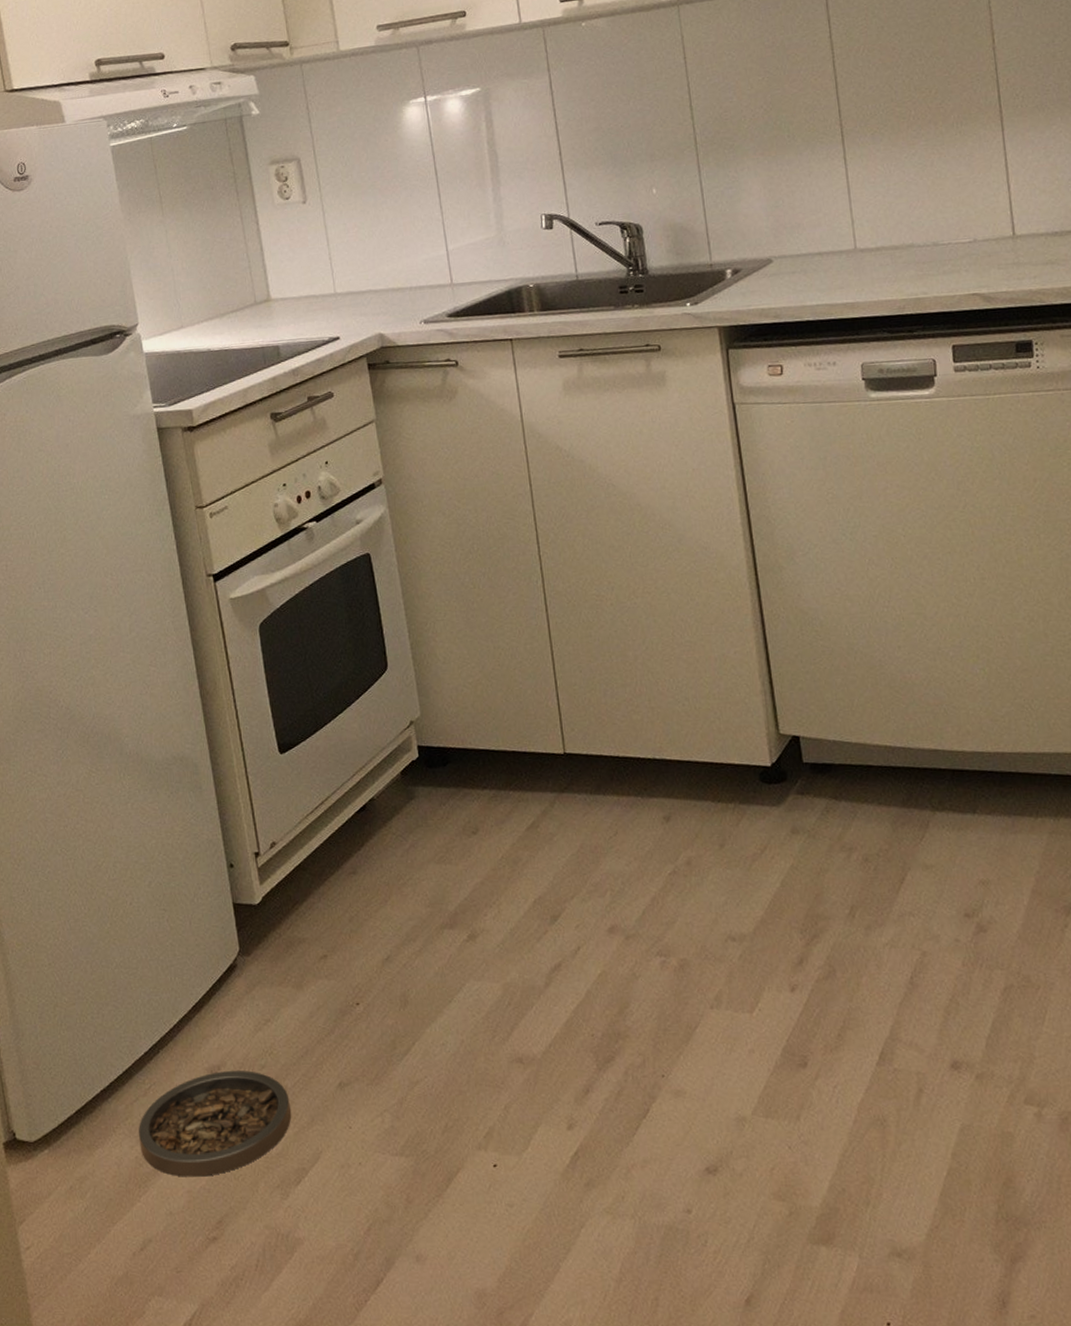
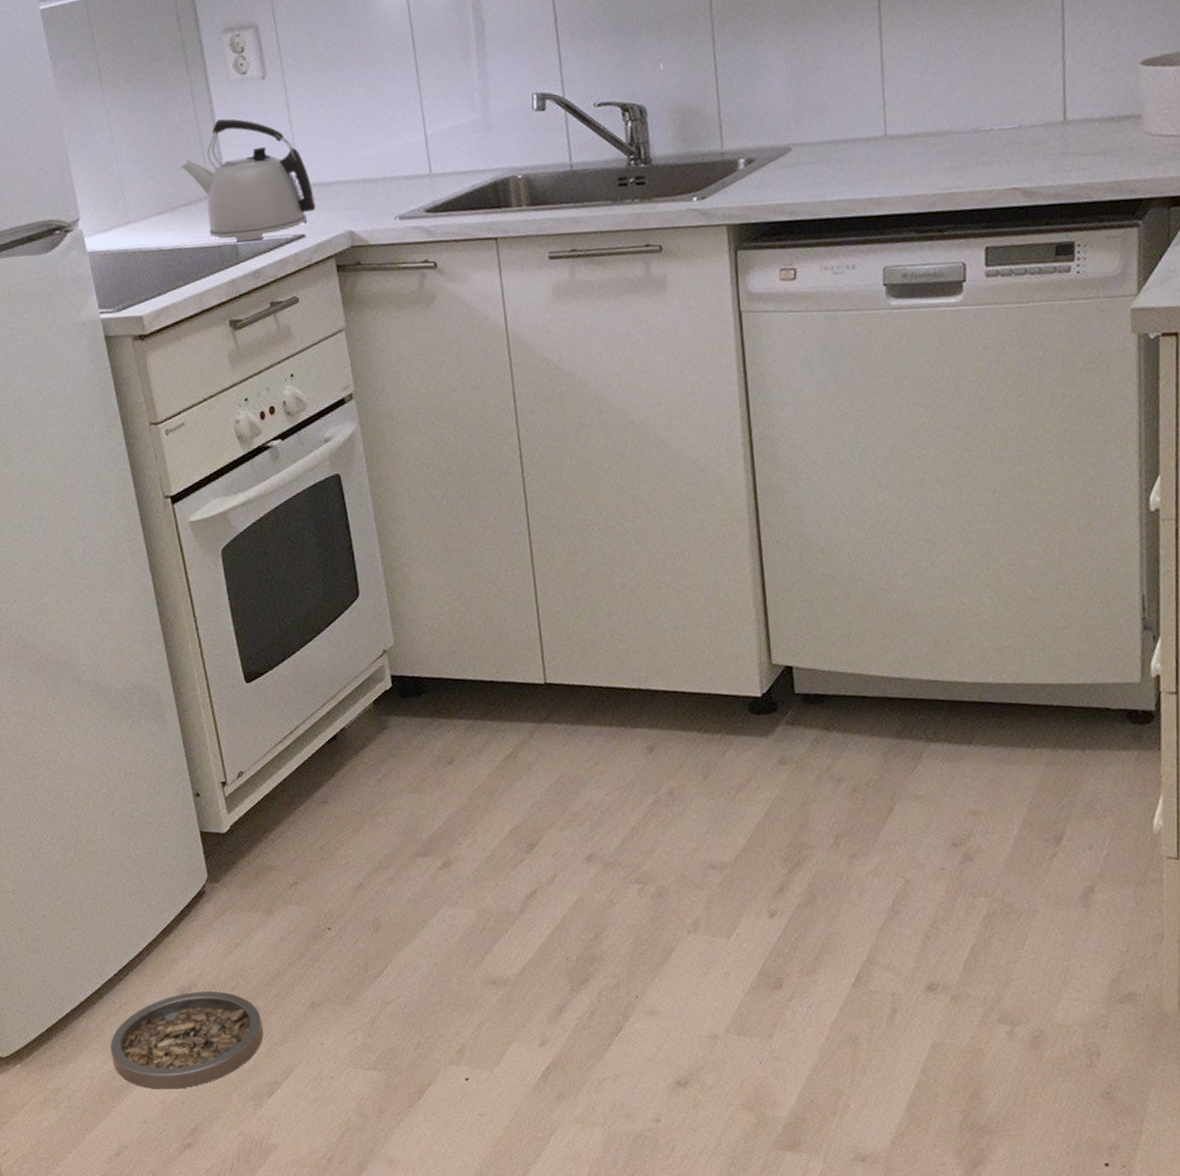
kettle: none [230,237,350,344] -> present [181,118,316,242]

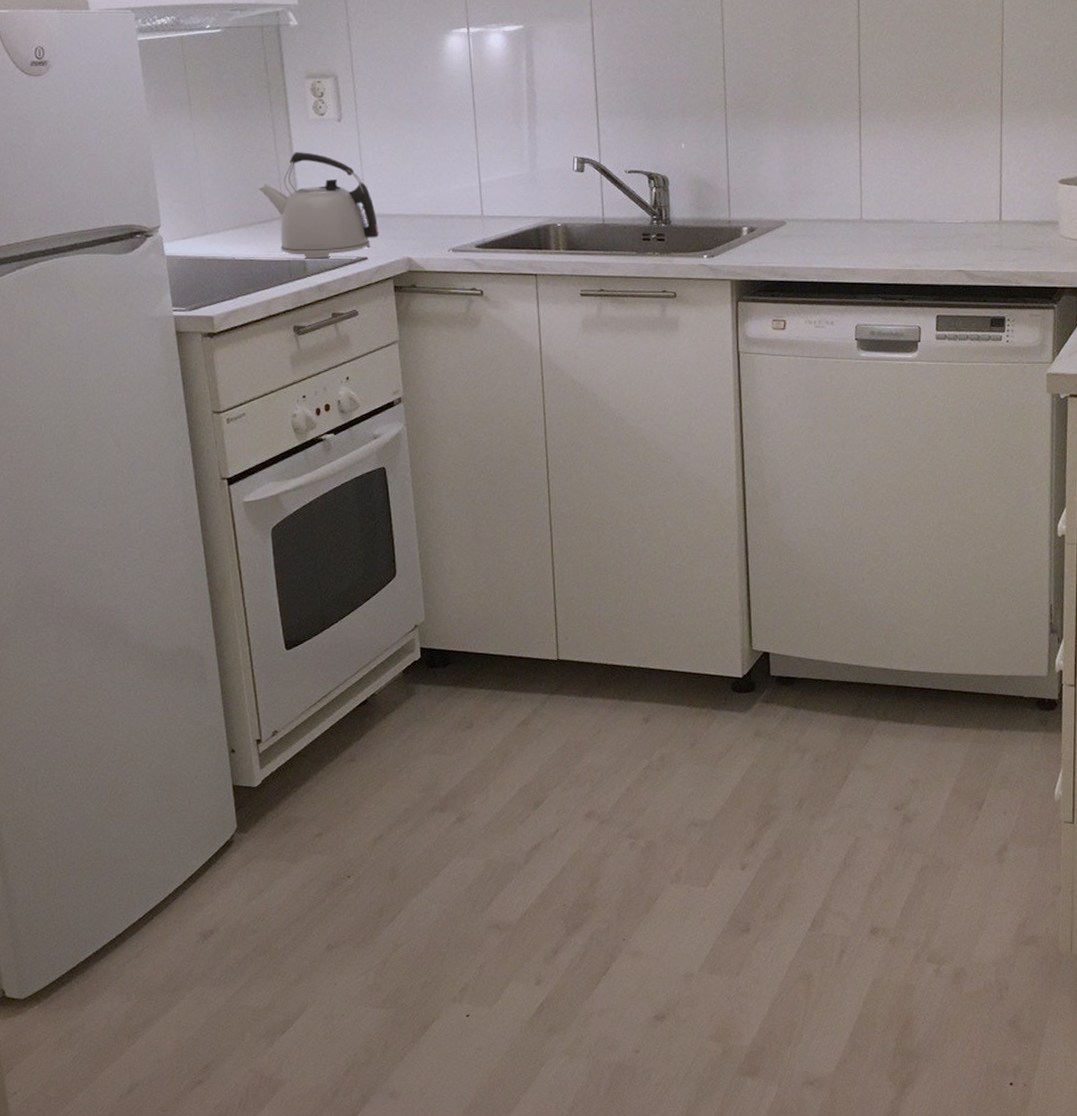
pet bowl: present [110,991,263,1089] -> none [129,935,279,1029]

